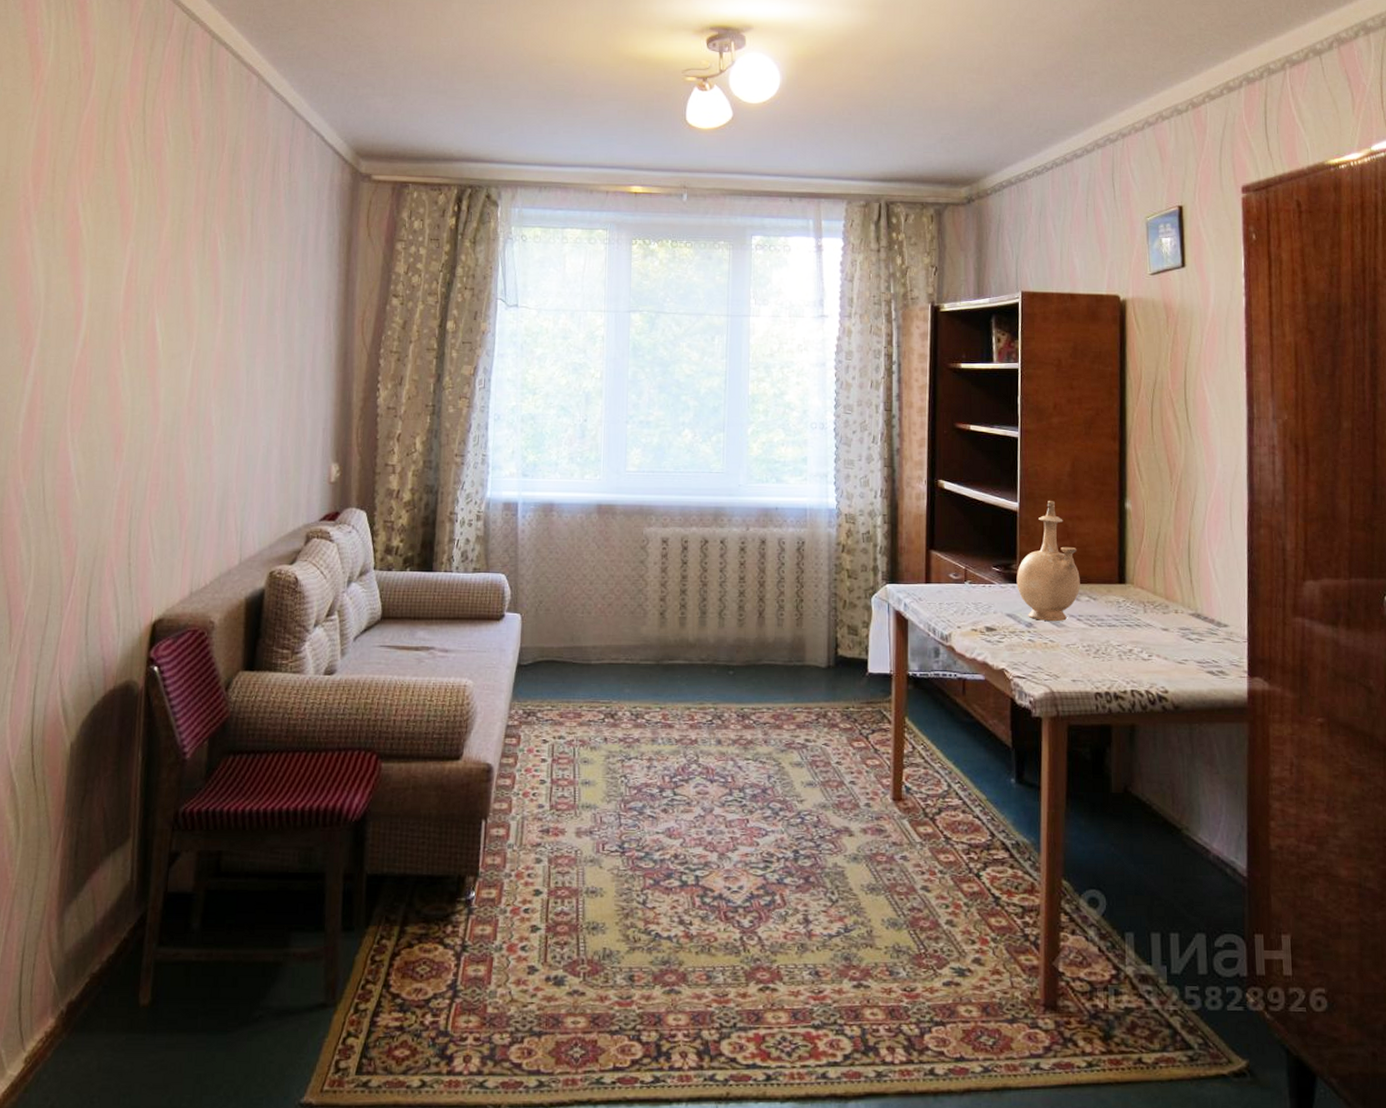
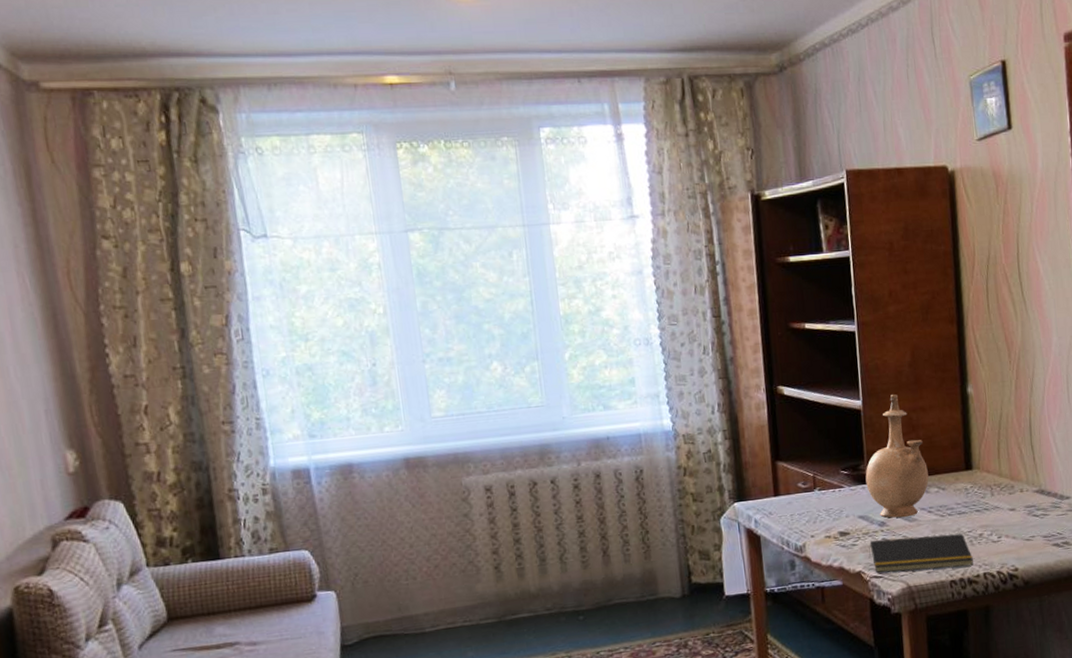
notepad: none [1013,640,1121,681] -> present [868,533,973,573]

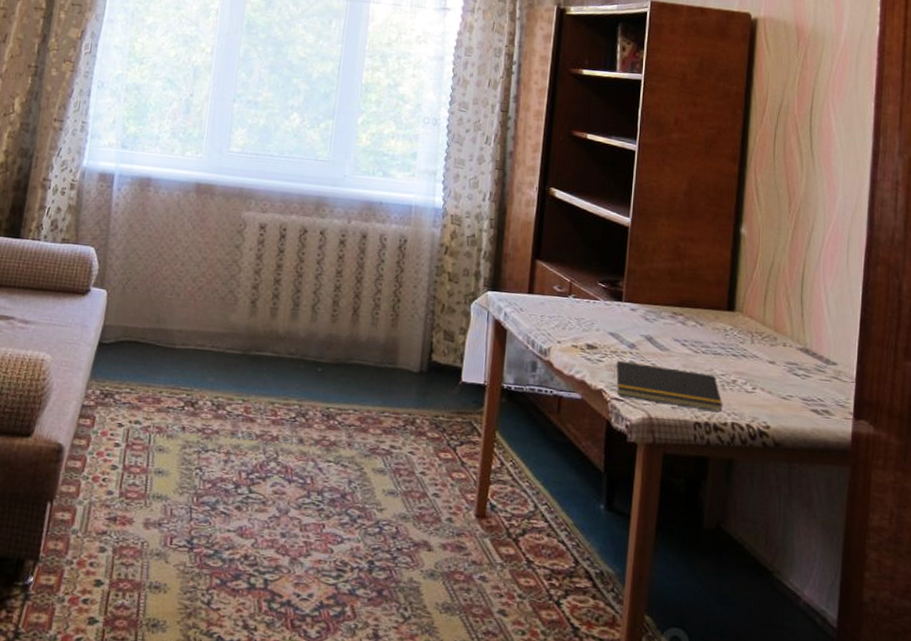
vase: present [865,394,929,518] -> none [622,219,688,345]

